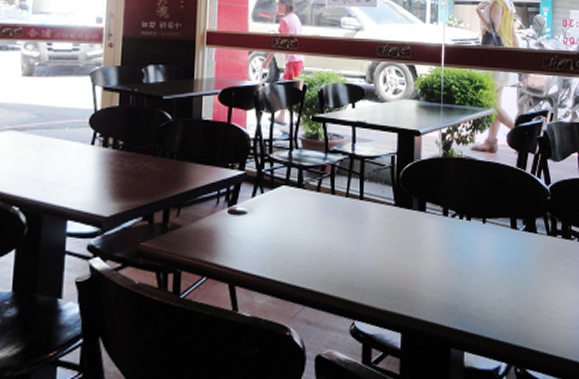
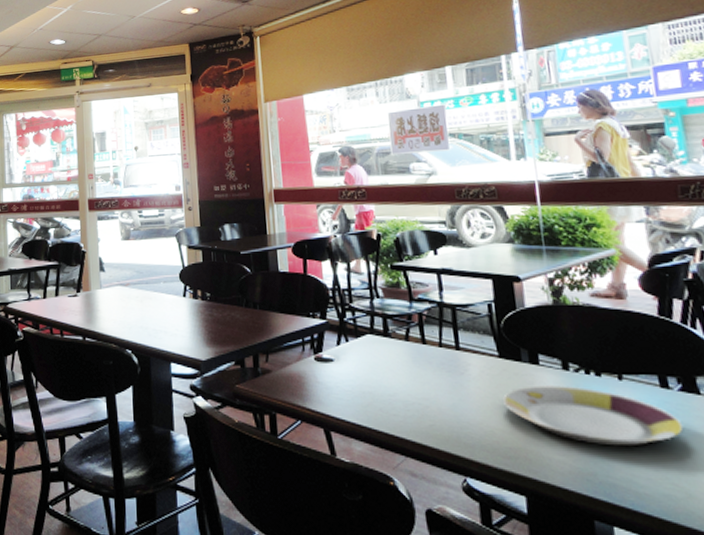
plate: none [394,230,523,281] -> present [503,385,684,447]

